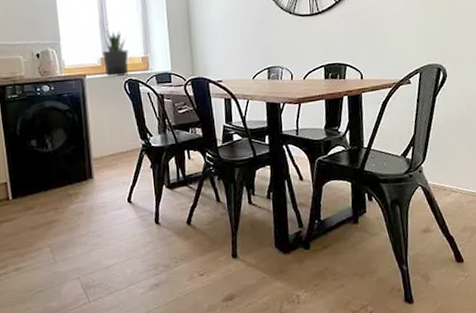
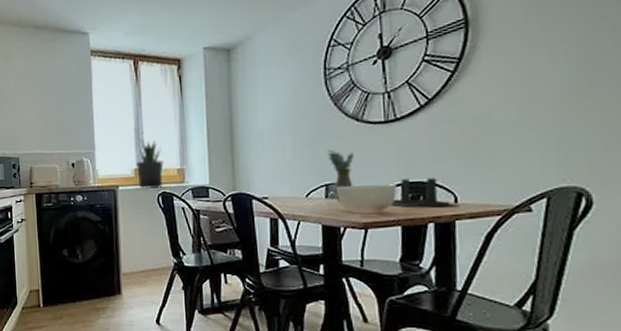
vase: none [269,38,289,82] -> present [328,149,354,202]
bowl: none [276,66,321,92] -> present [336,184,397,215]
napkin holder: none [317,59,365,85] -> present [391,177,460,209]

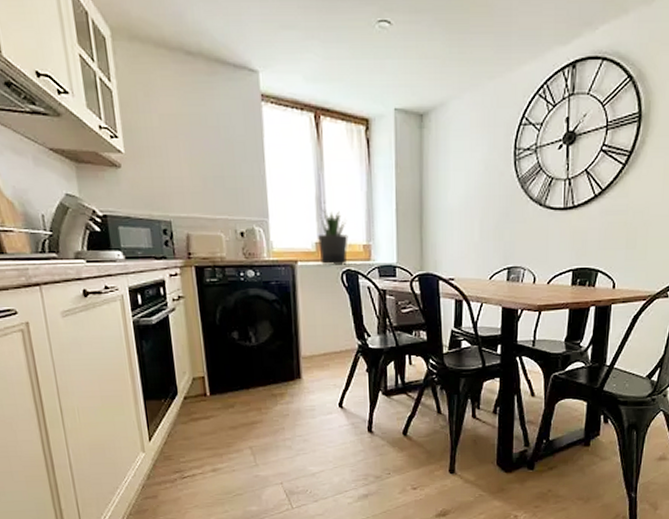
vase: present [328,149,354,202] -> none [512,232,535,285]
bowl: present [336,184,397,215] -> none [517,269,568,298]
napkin holder: present [391,177,460,209] -> none [562,264,616,293]

